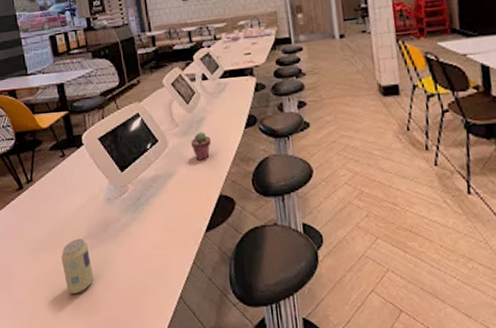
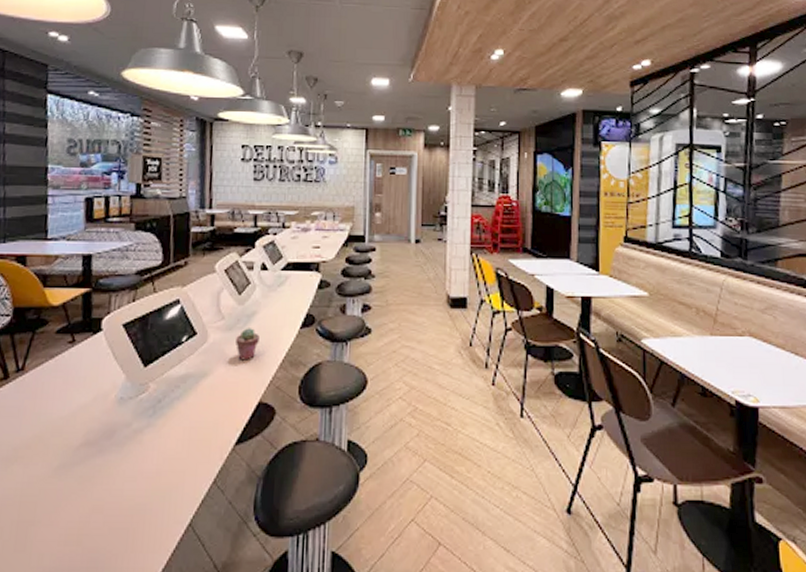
beverage can: present [61,239,93,293] -> none [41,447,83,517]

